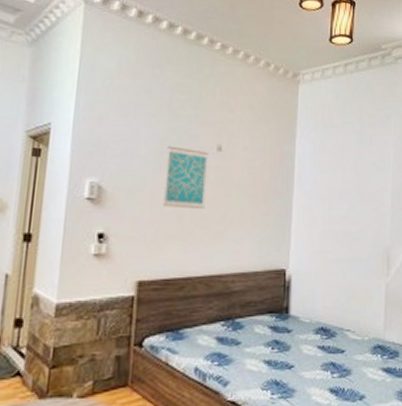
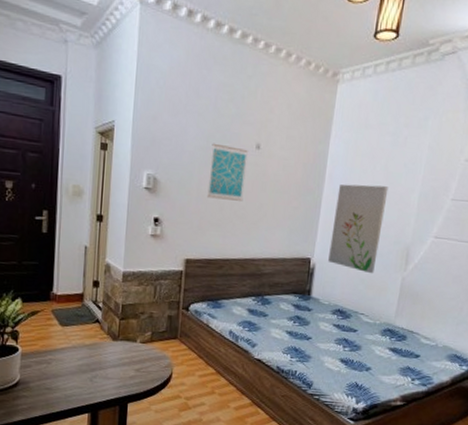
wall art: none [305,185,360,283] -> present [328,184,389,274]

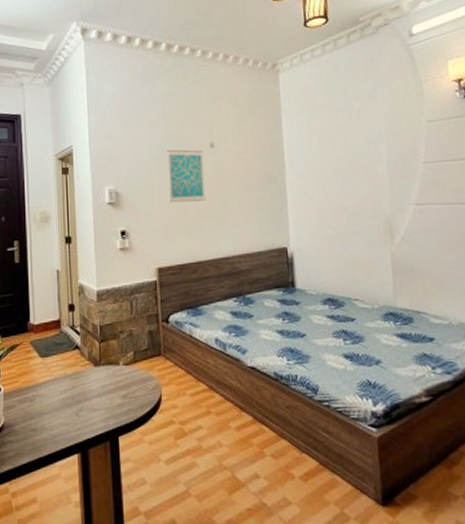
wall art: present [328,184,389,274] -> none [300,161,358,255]

